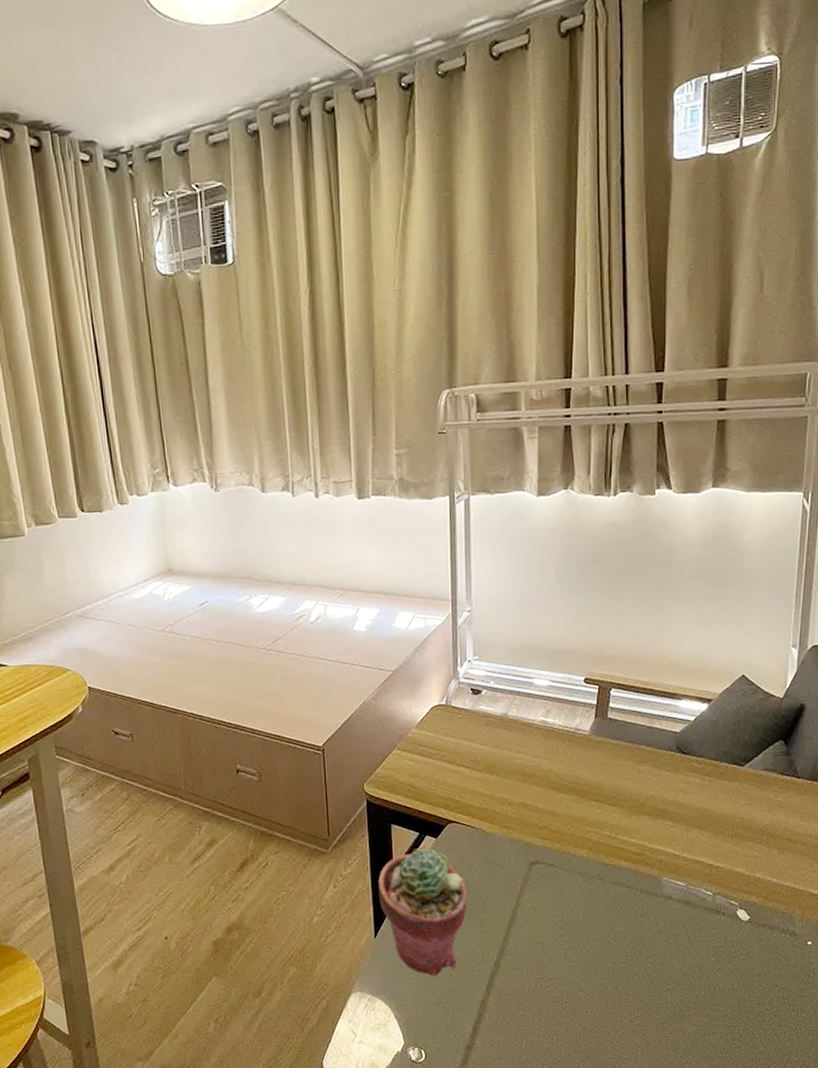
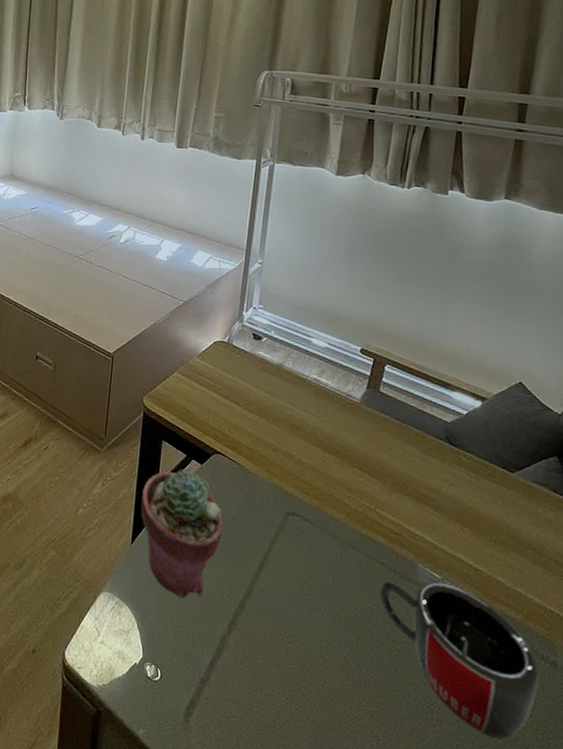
mug: none [629,888,781,1016] -> present [380,581,539,740]

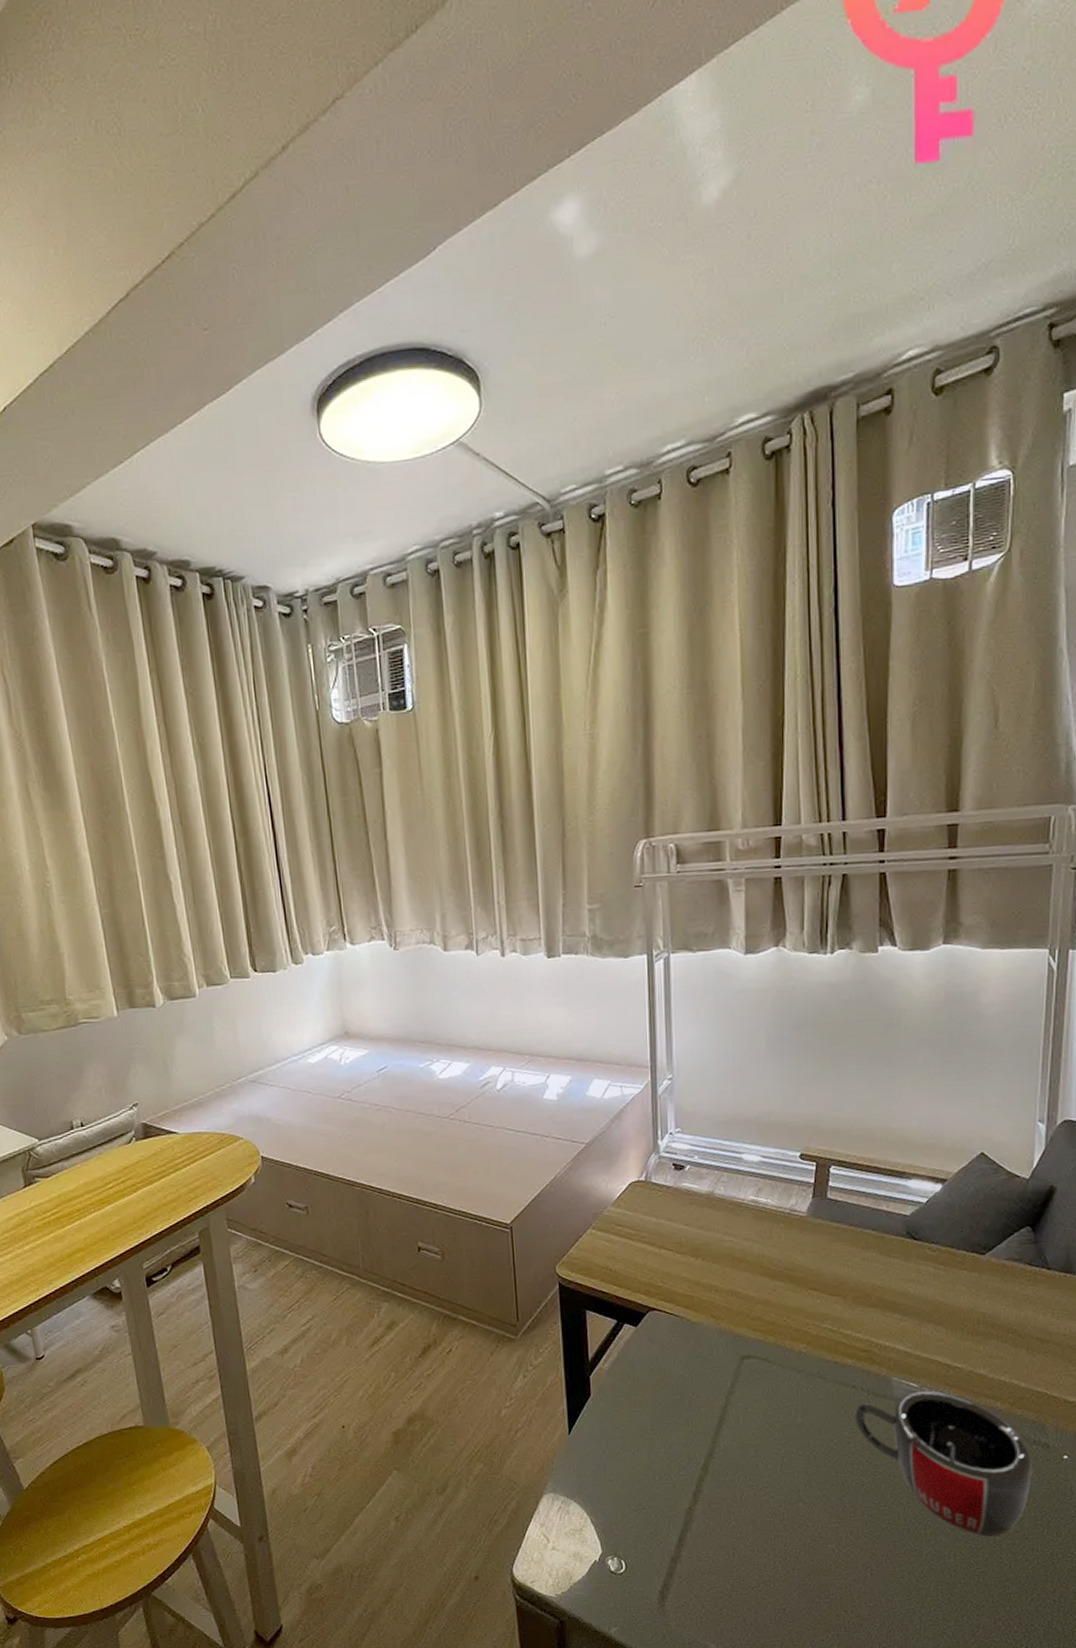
potted succulent: present [140,469,223,599] -> none [572,1337,671,1479]

